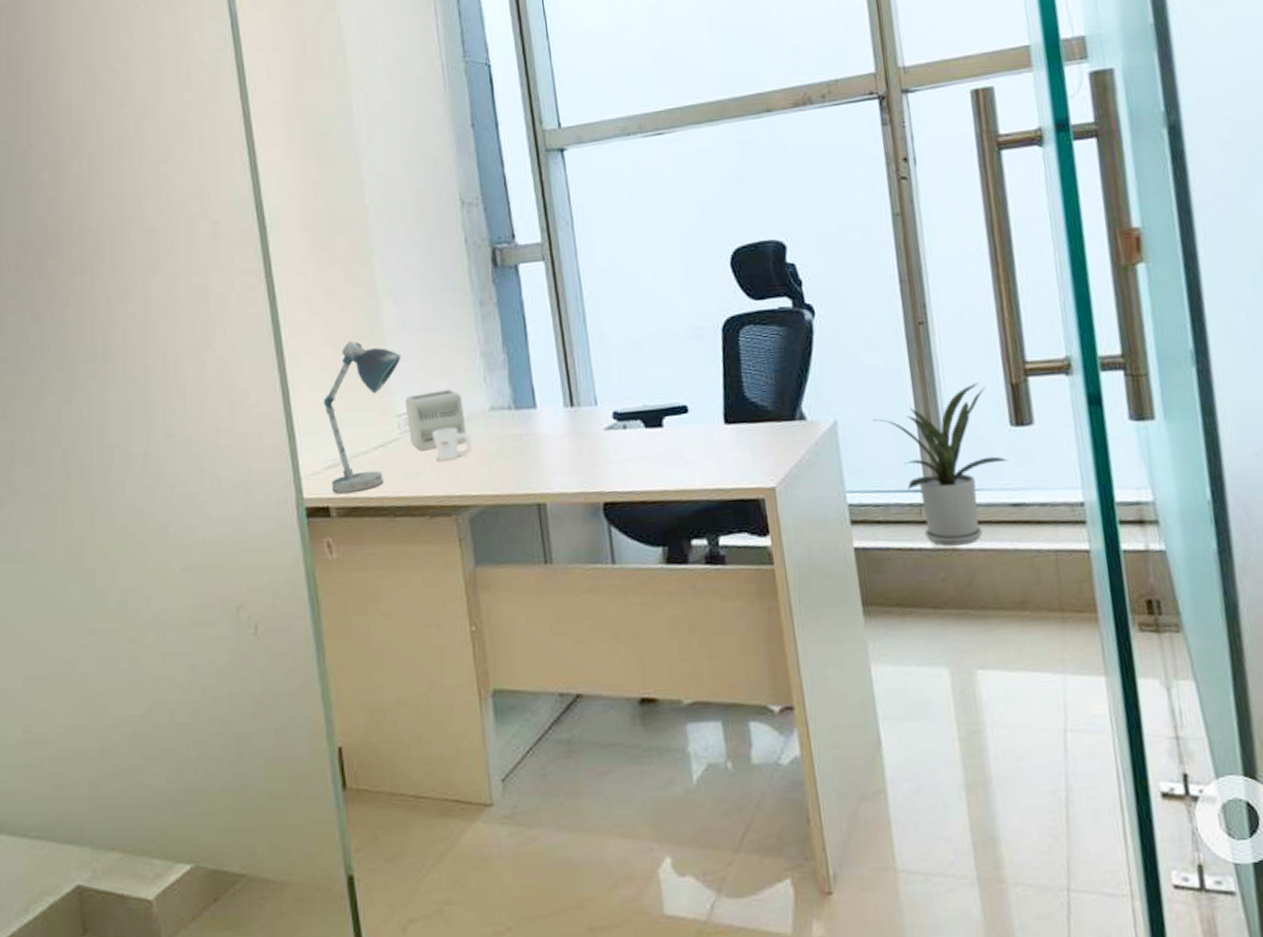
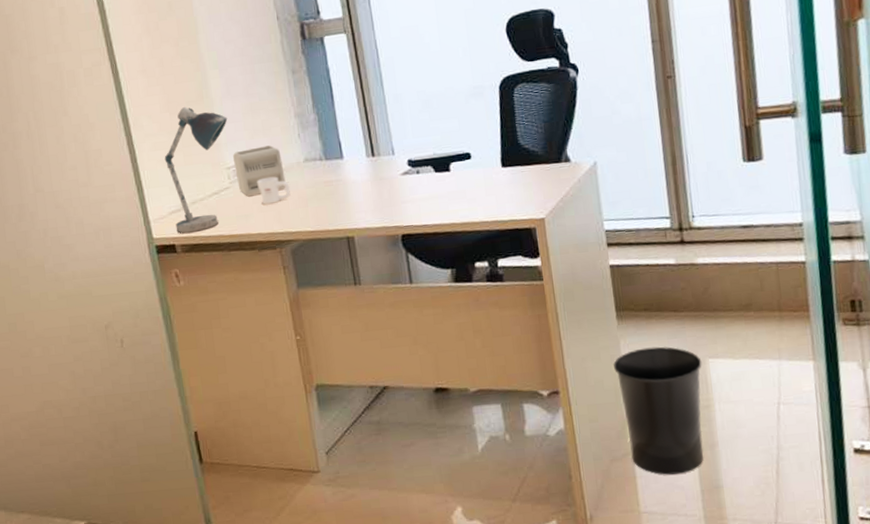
waste bin: none [860,652,975,821] -> present [614,346,704,475]
house plant: present [873,382,1009,546] -> none [627,126,741,262]

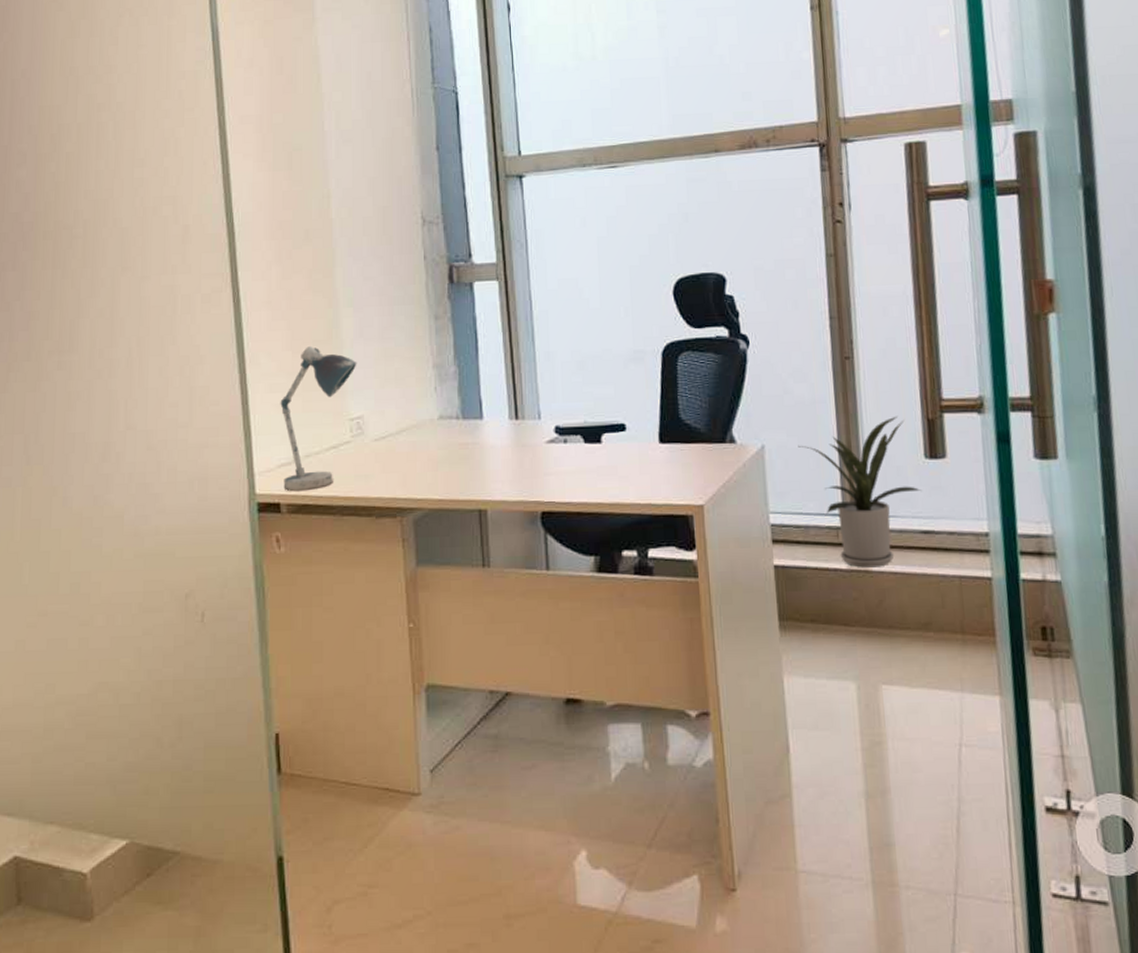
desk organizer: present [233,145,286,197] -> none [359,397,415,454]
mug: present [257,176,291,206] -> none [382,433,419,467]
waste bin: present [614,346,704,475] -> none [774,666,875,825]
house plant: none [627,126,741,262] -> present [798,416,922,568]

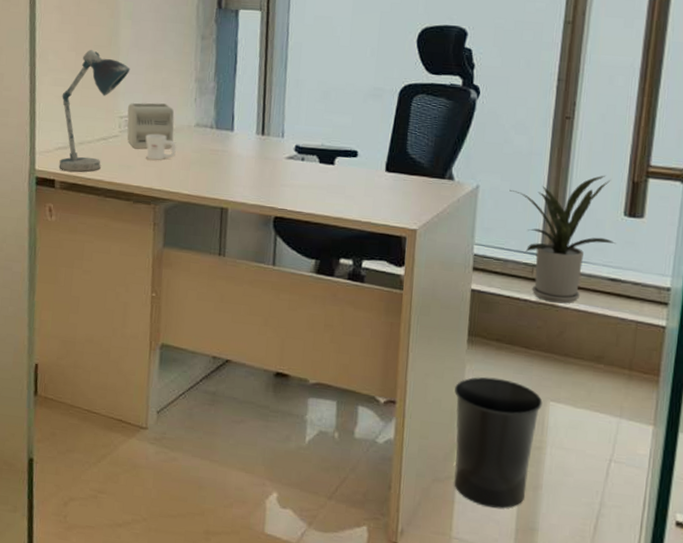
desk organizer: none [359,397,415,454] -> present [127,102,175,150]
mug: none [382,433,419,467] -> present [145,134,176,162]
waste bin: none [774,666,875,825] -> present [454,377,543,508]

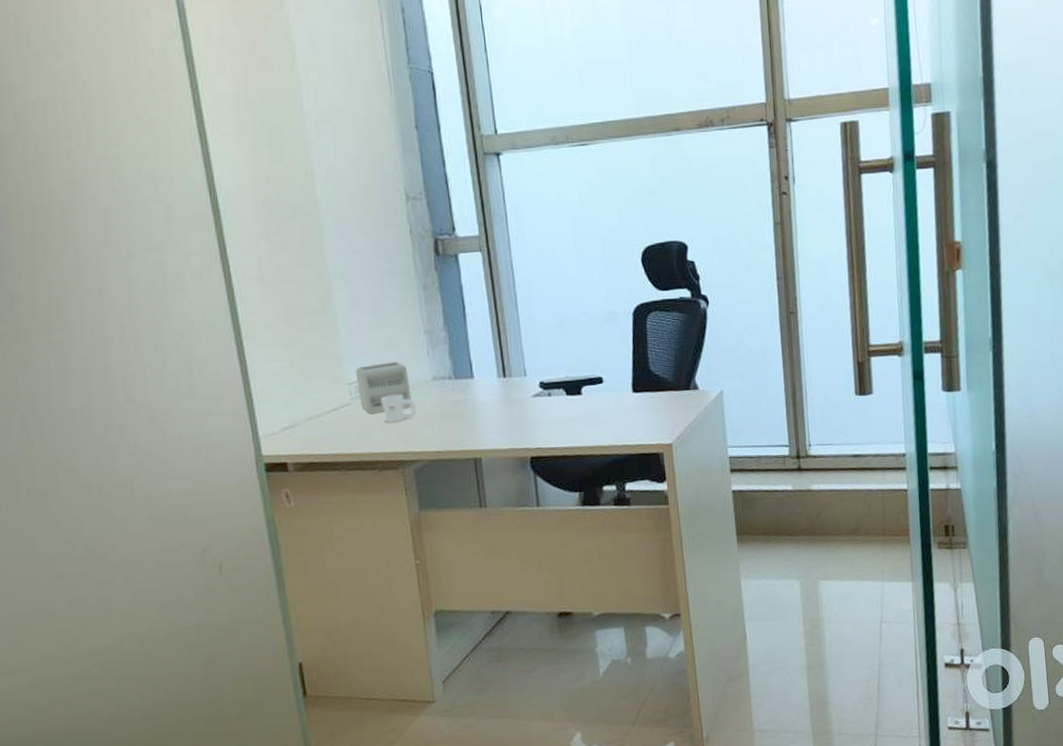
desk lamp: present [59,50,131,173] -> none [279,318,352,452]
waste bin: present [454,377,543,508] -> none [733,569,814,693]
house plant: present [509,175,616,304] -> none [751,360,853,488]

